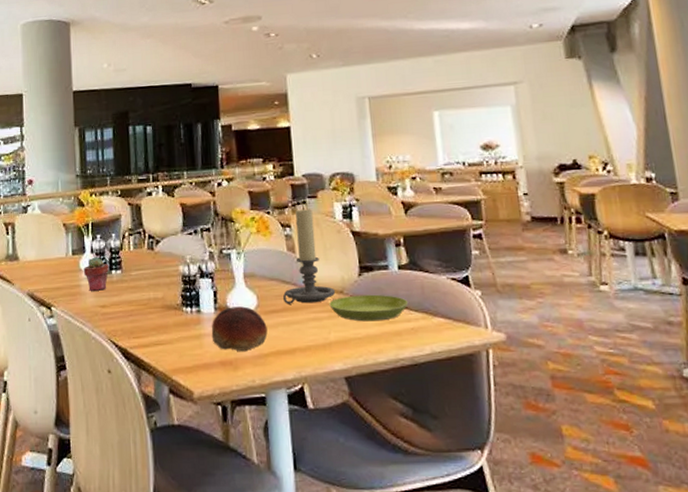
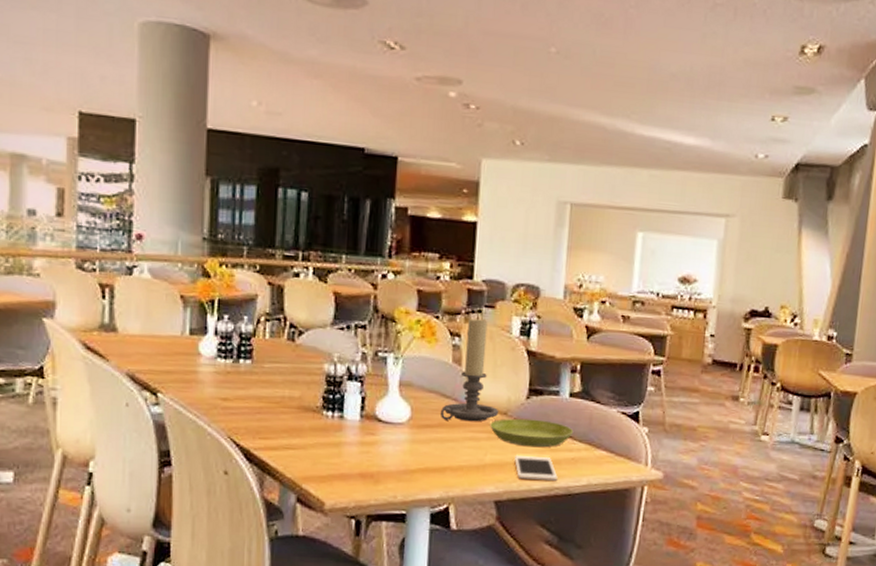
potted succulent: present [83,257,110,291] -> none [203,340,237,381]
bread roll: present [211,306,268,351] -> none [353,416,418,465]
cell phone: none [357,330,401,353] -> present [515,454,558,481]

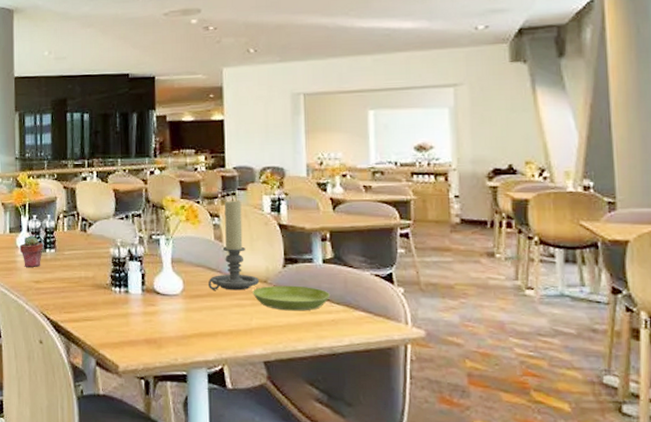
potted succulent: none [203,340,237,381] -> present [19,235,44,267]
cell phone: present [515,454,558,481] -> none [278,318,321,341]

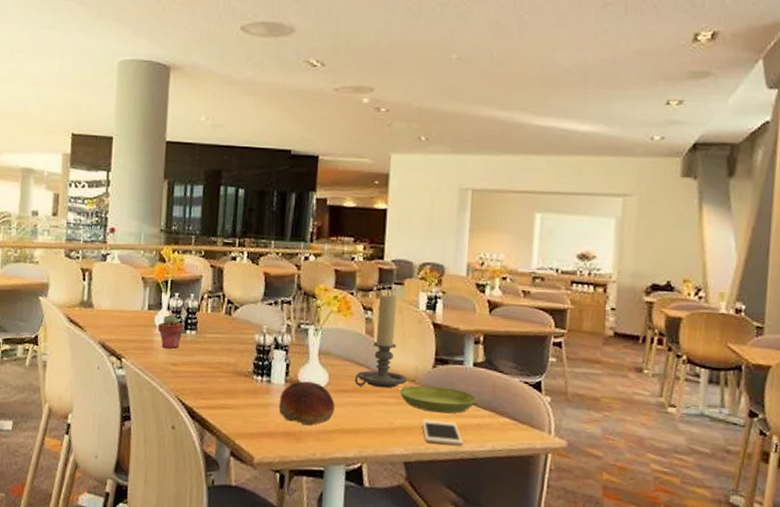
bread roll: none [138,289,192,331] -> present [278,381,335,425]
cell phone: none [278,318,321,341] -> present [422,419,463,445]

